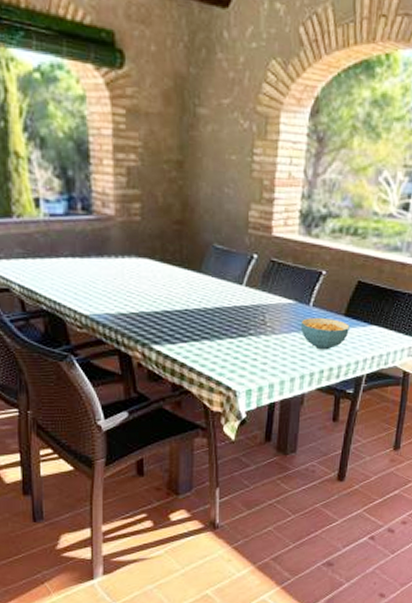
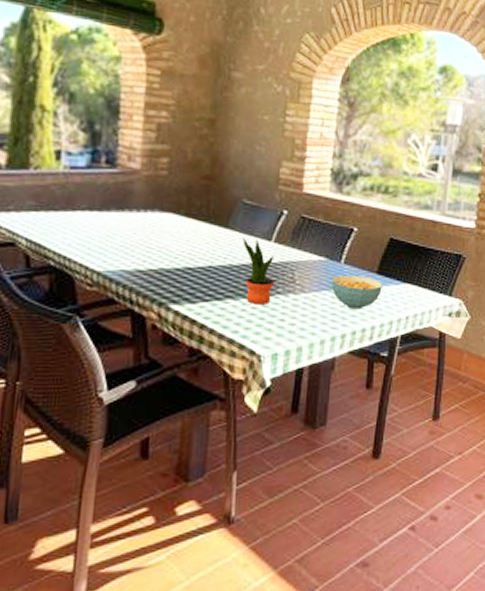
potted plant: none [216,282,247,345] -> present [243,238,275,304]

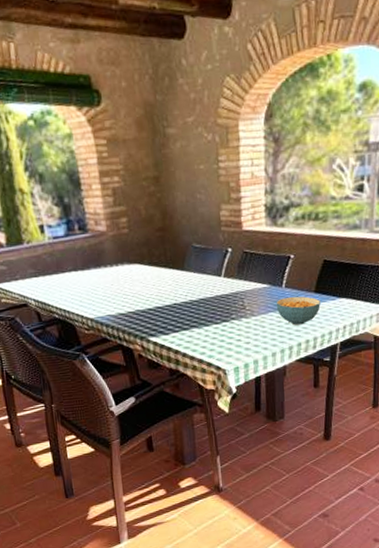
potted plant: present [243,238,275,304] -> none [198,276,229,330]

